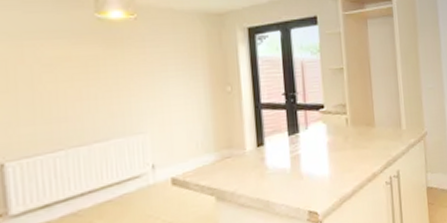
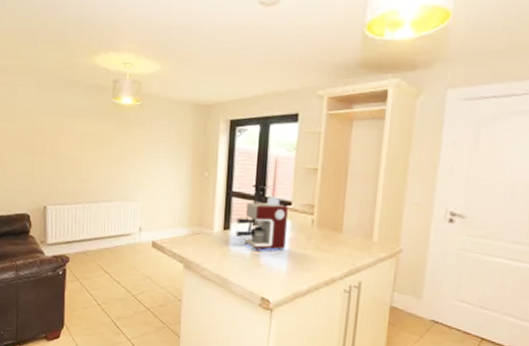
coffee maker: none [270,102,325,162] -> present [236,196,288,251]

